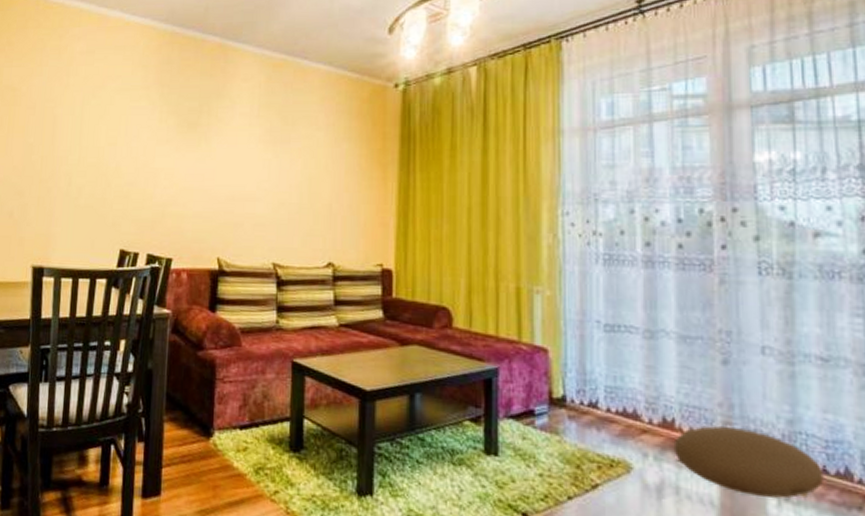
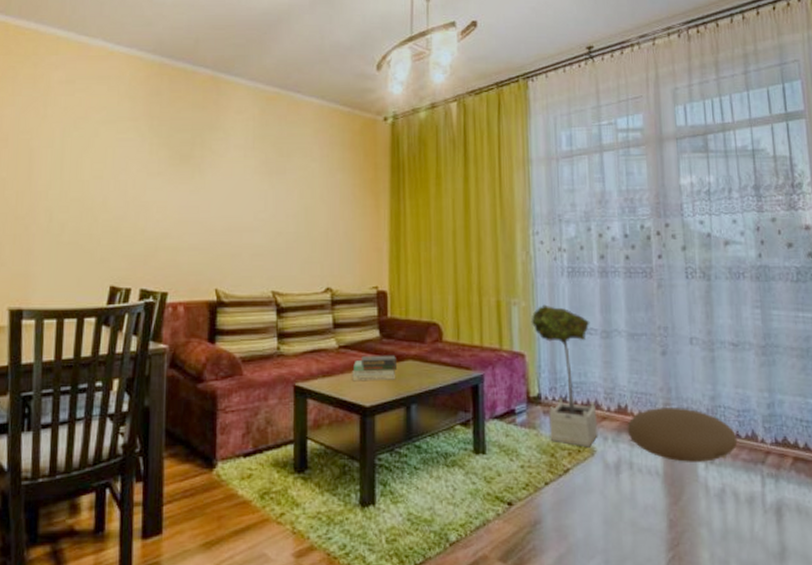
books: none [352,337,402,365] -> present [352,354,398,382]
potted tree: none [556,295,636,463] -> present [531,304,598,448]

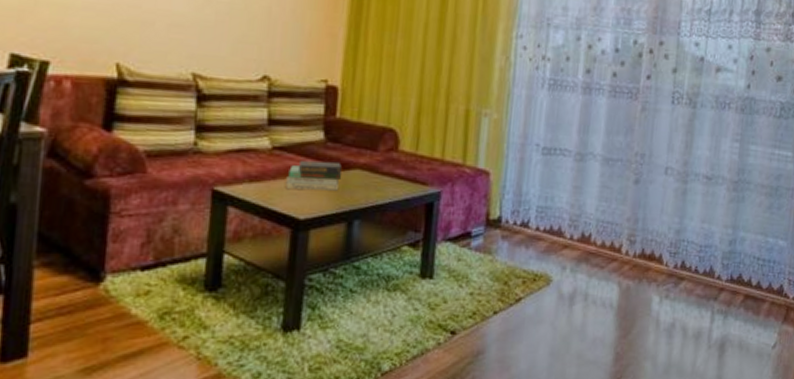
potted tree: present [531,304,598,448] -> none [501,118,566,277]
pouf: present [627,408,738,462] -> none [587,239,696,296]

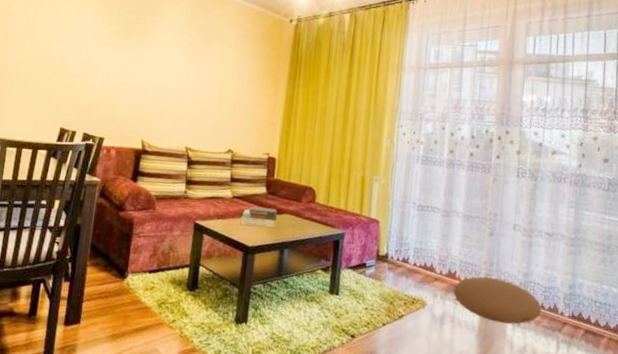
pouf: none [587,239,696,296] -> present [453,276,542,325]

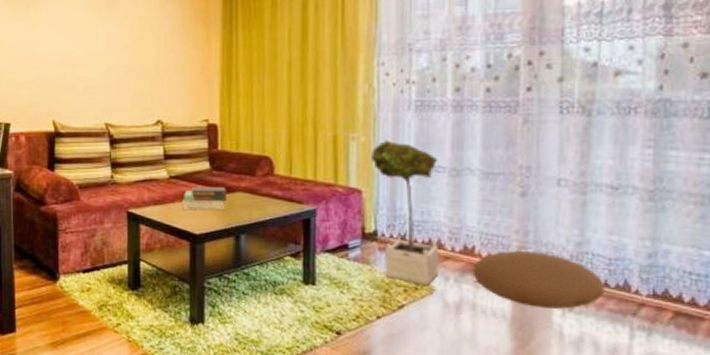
potted tree: none [387,183,435,301] -> present [370,140,439,286]

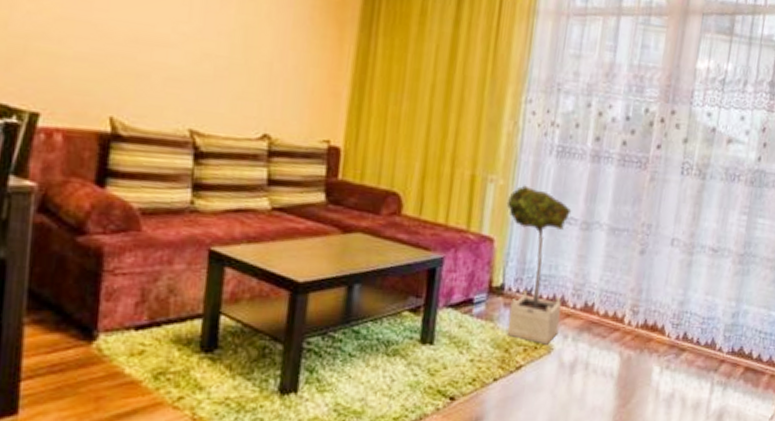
books: present [182,186,227,211] -> none [285,223,343,254]
pouf: present [472,251,605,309] -> none [589,309,697,367]

